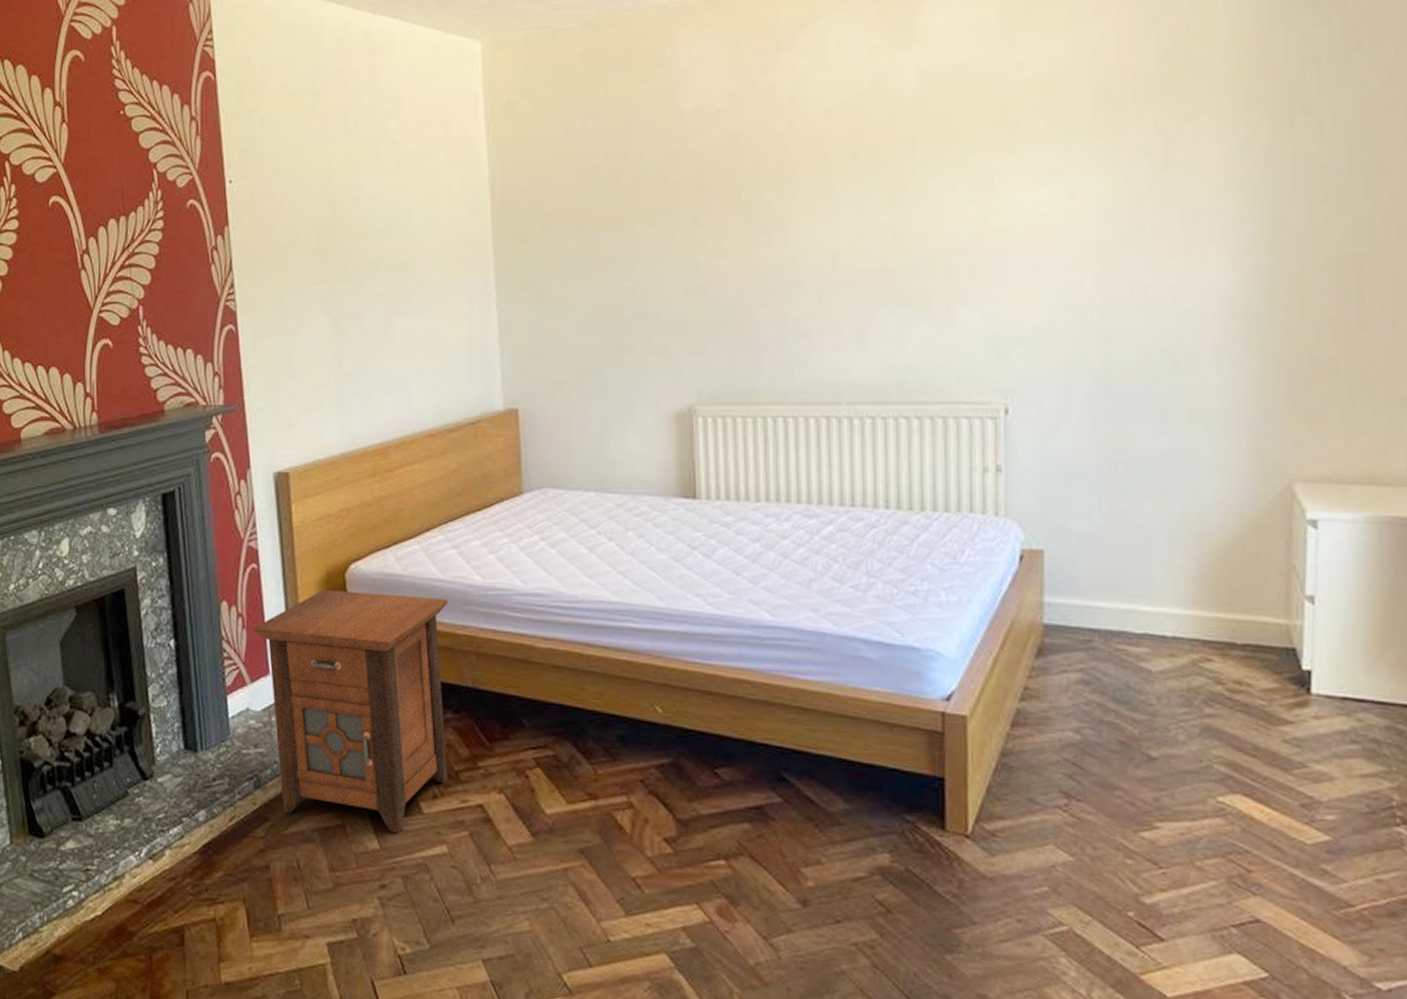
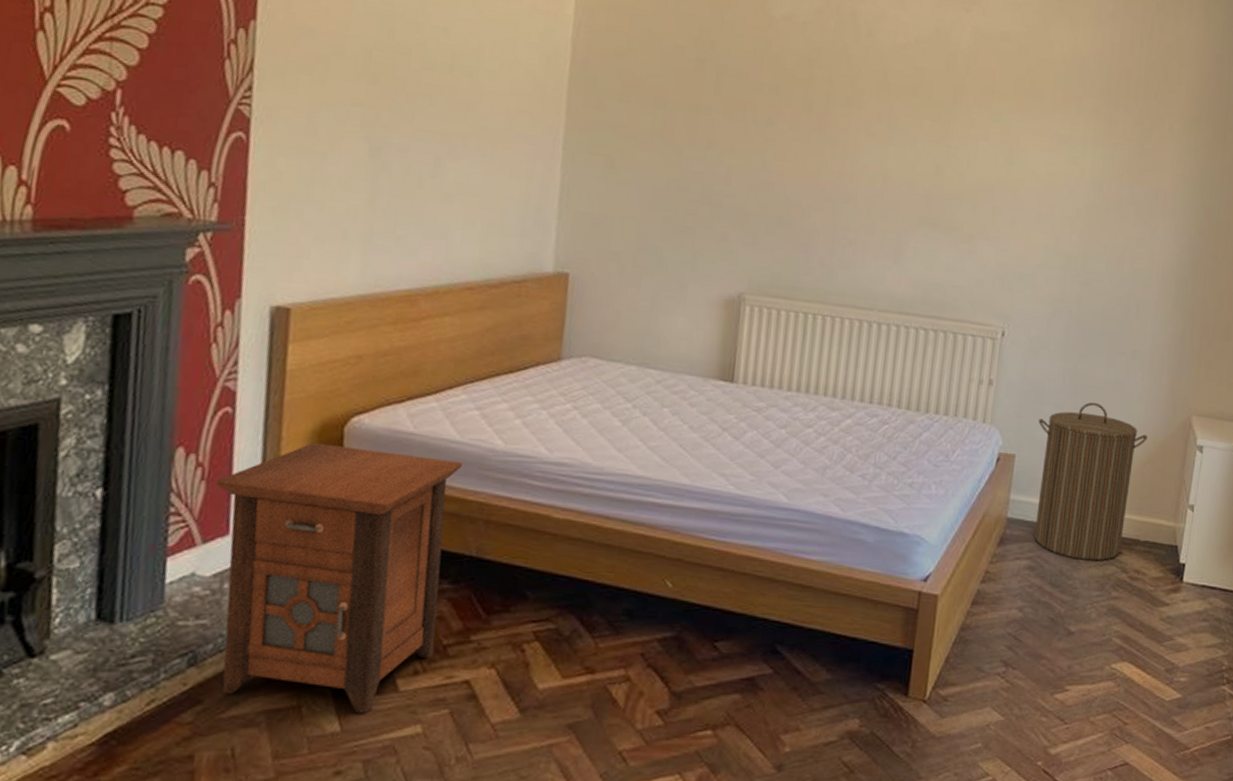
laundry hamper: none [1069,480,1229,671] -> present [1034,402,1147,561]

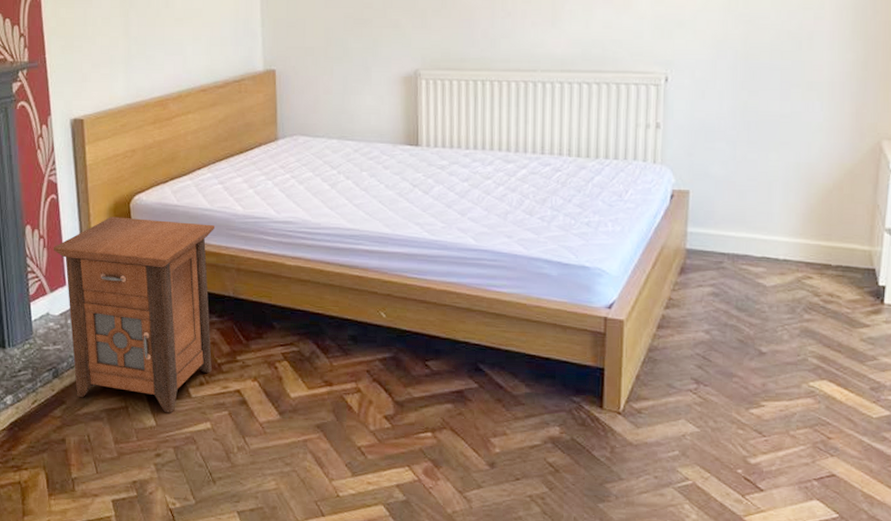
laundry hamper: present [1034,402,1147,561] -> none [711,136,832,286]

